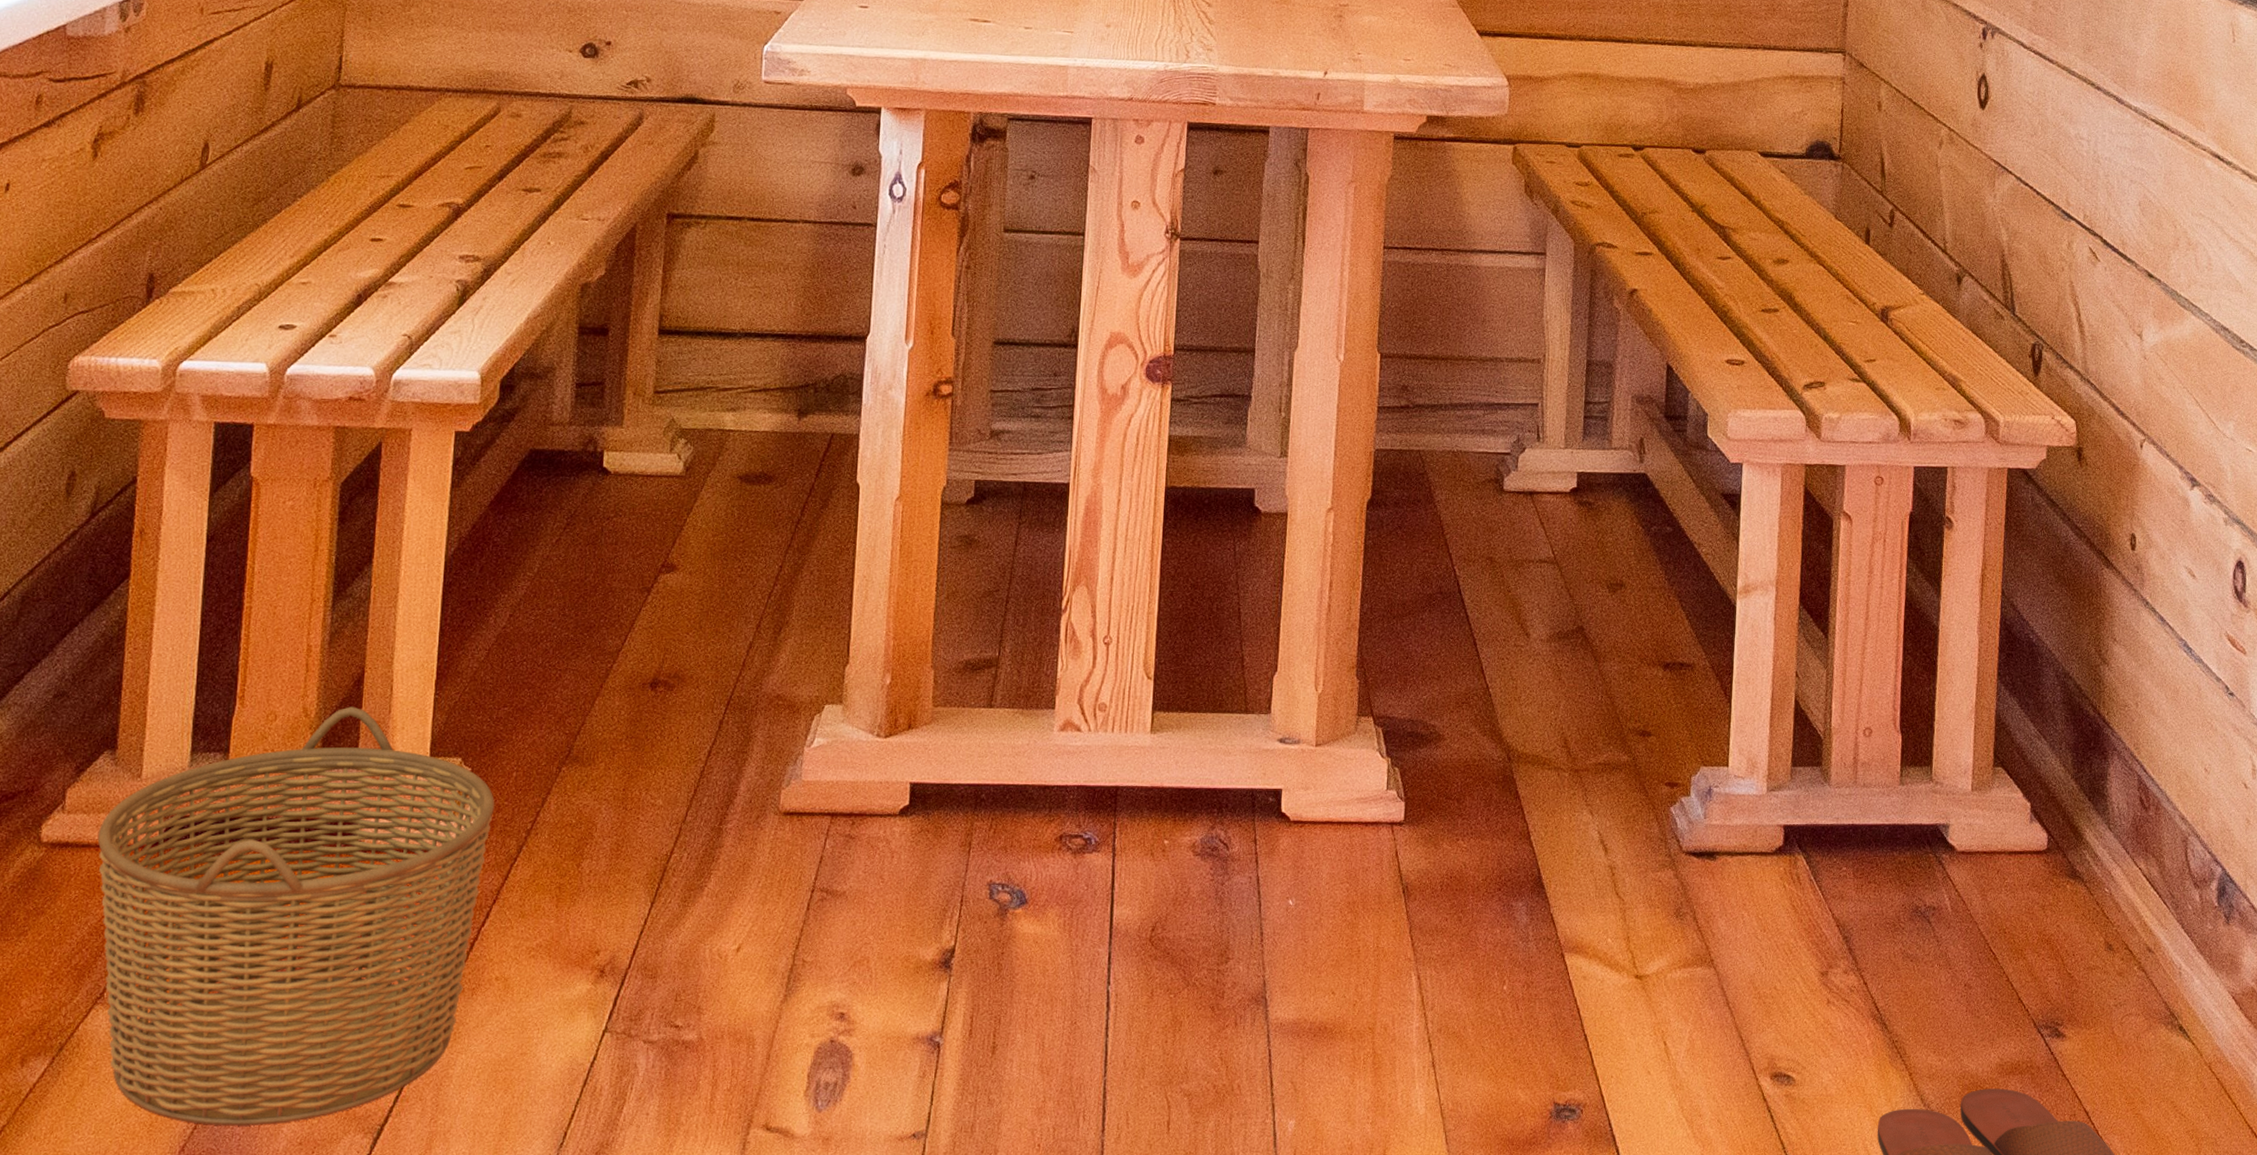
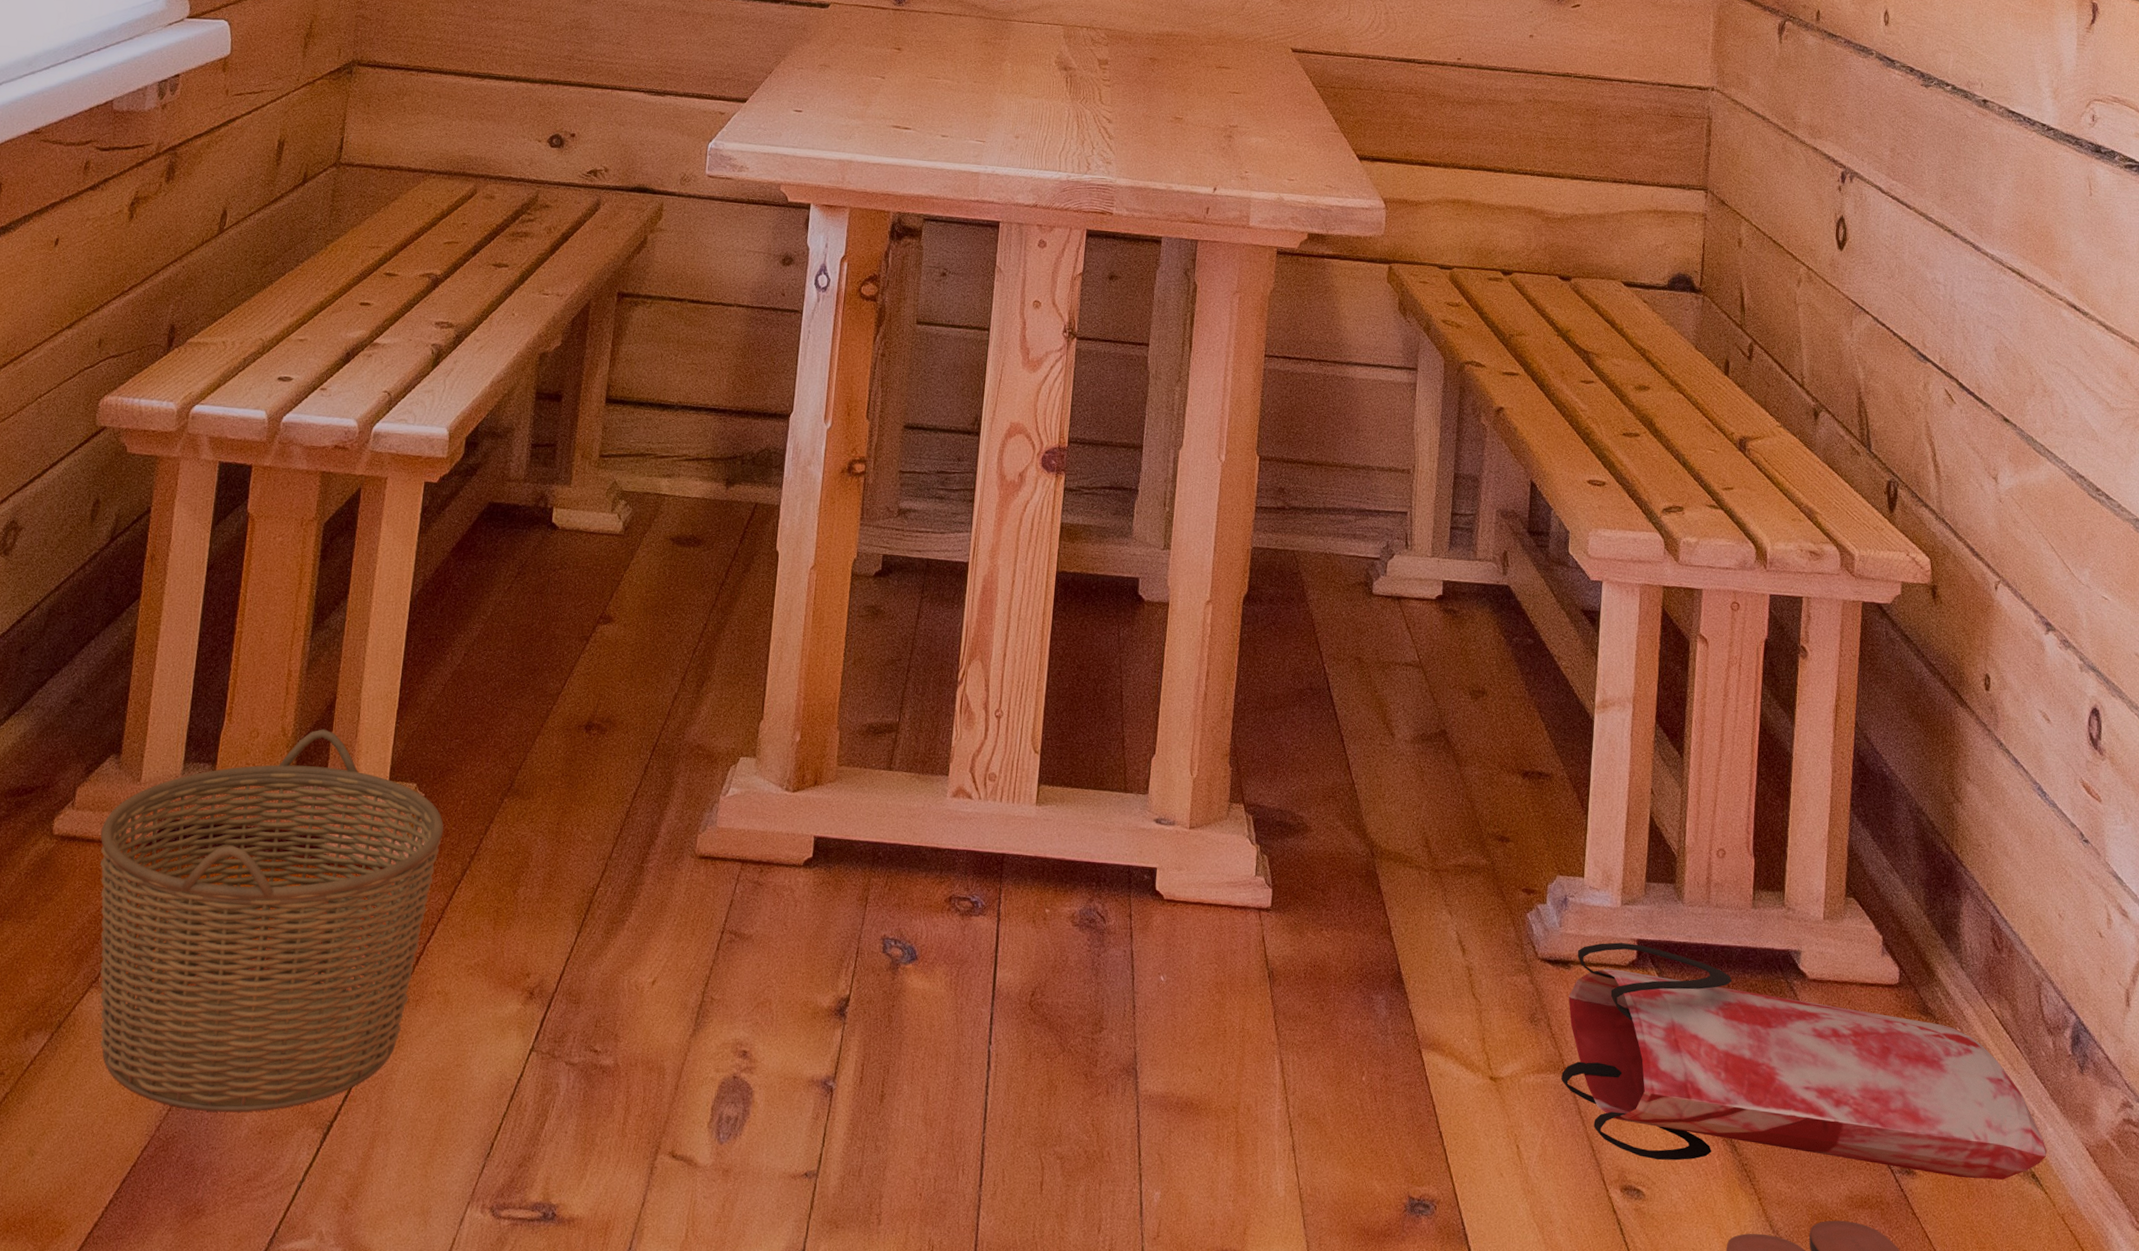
bag: none [1708,830,2194,1044] -> present [1561,942,2047,1180]

